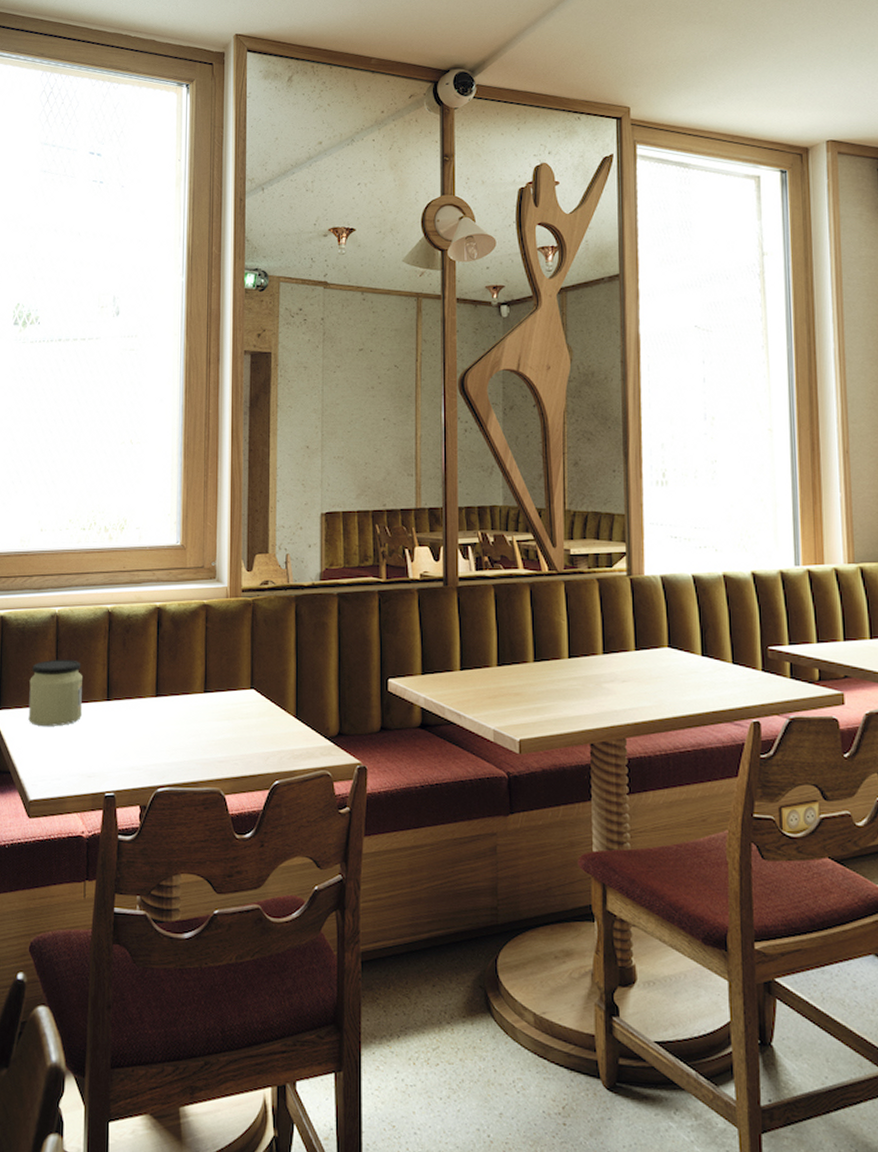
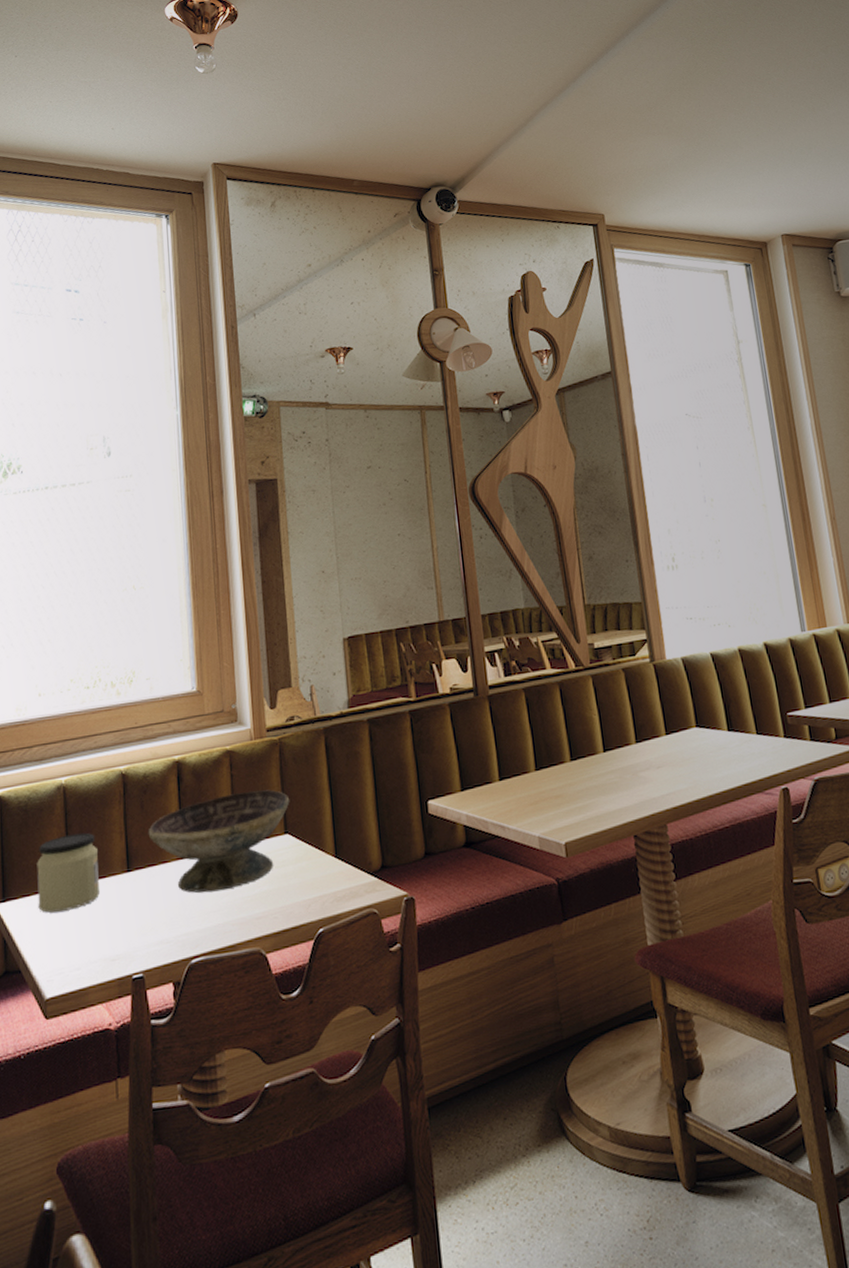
decorative bowl: none [127,645,258,731] -> present [148,789,290,893]

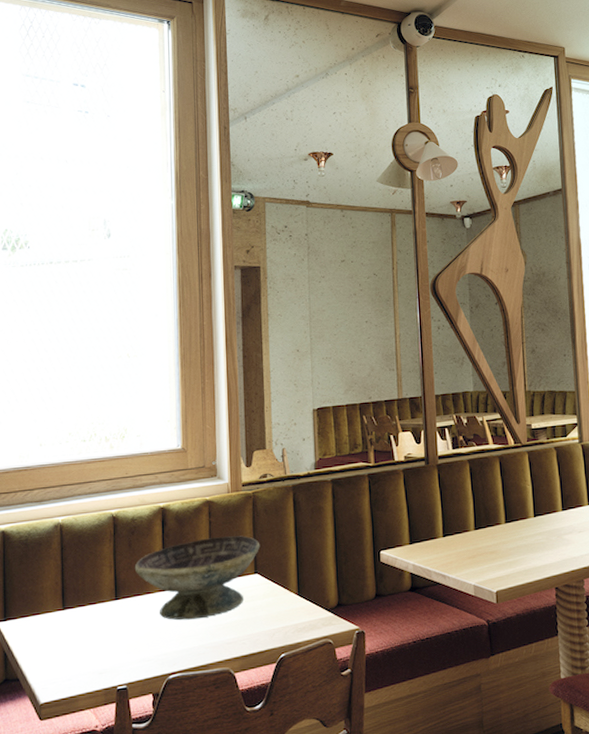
jar: present [37,832,99,913] -> none [35,565,90,632]

